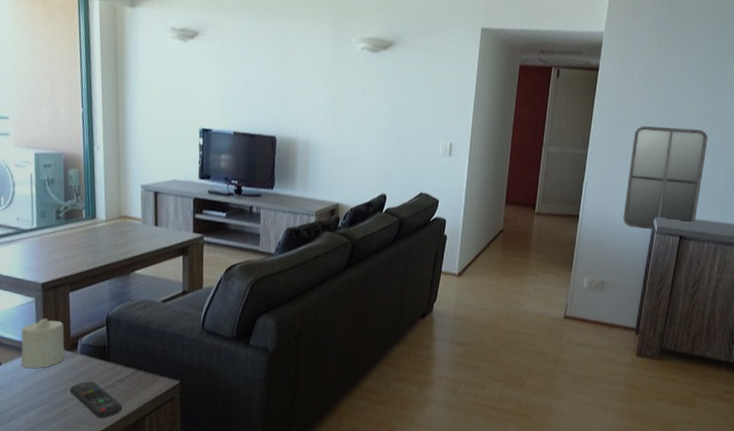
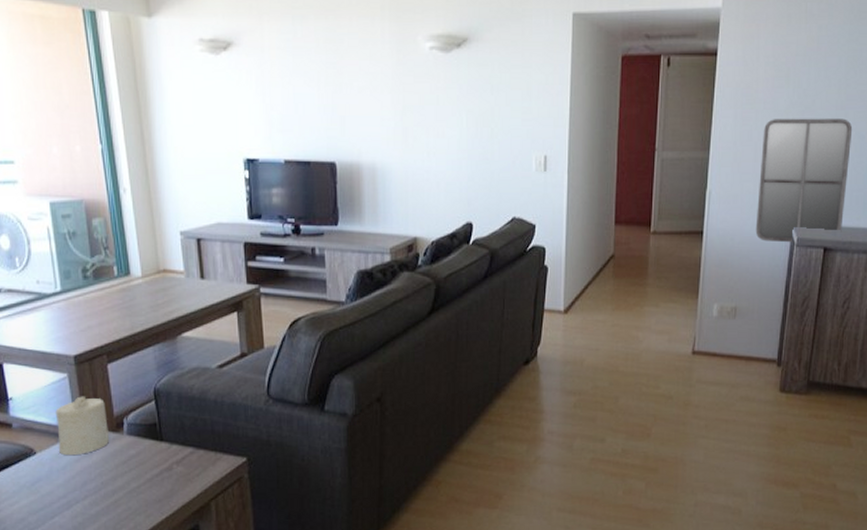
remote control: present [70,381,123,418] -> none [119,465,183,507]

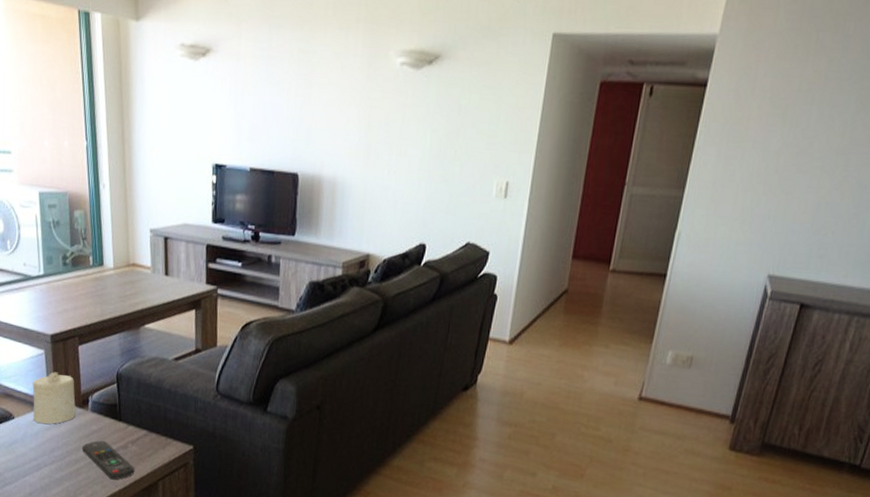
remote control: none [119,465,183,507] -> present [82,440,135,480]
home mirror: present [755,118,853,243] -> none [724,159,854,295]

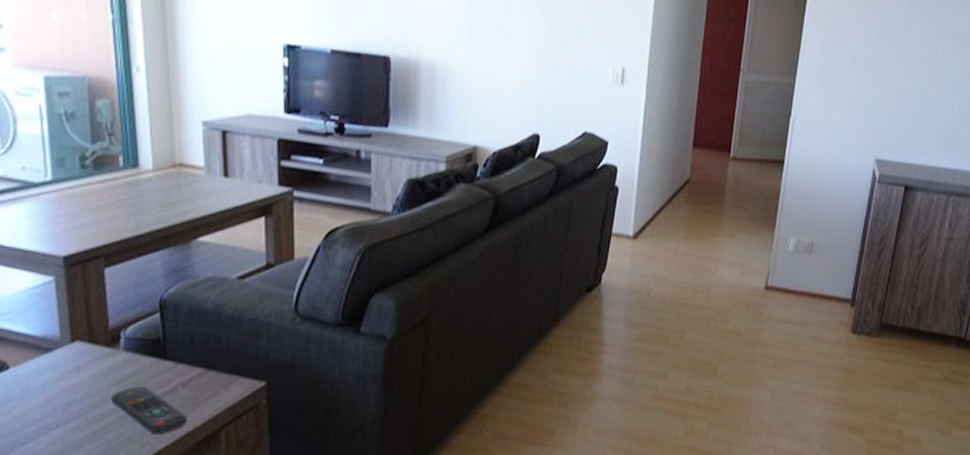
candle: present [32,372,76,424] -> none [36,304,101,372]

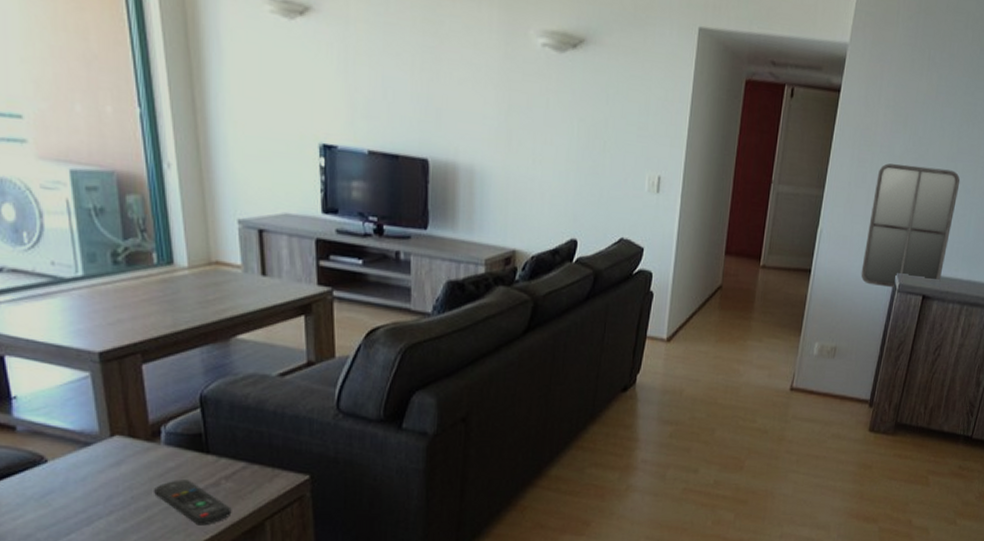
home mirror: none [837,48,941,179] -> present [861,163,961,288]

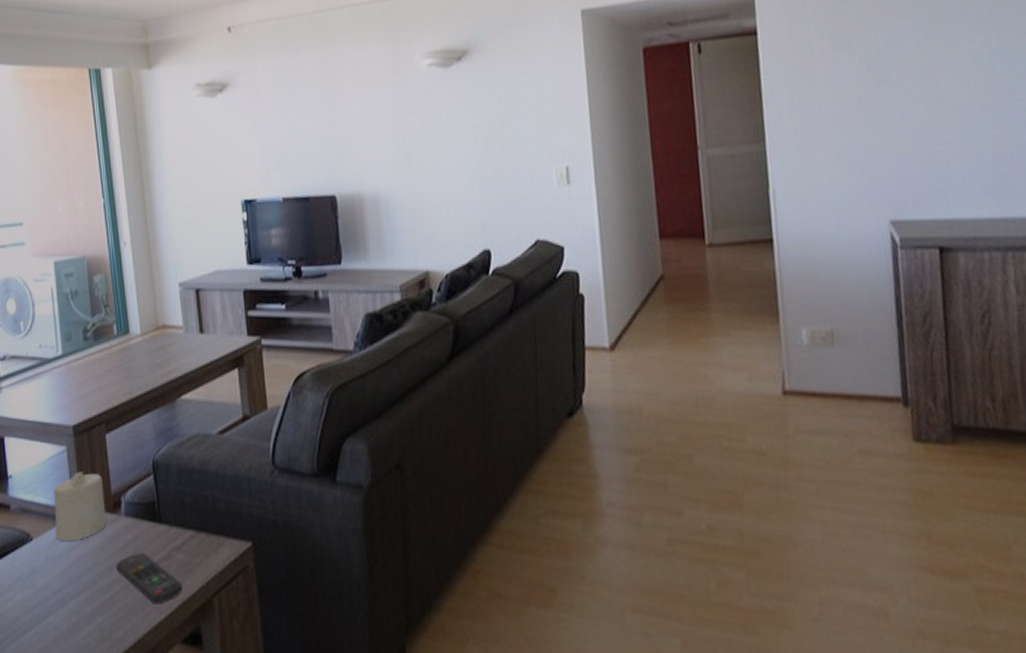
candle: none [73,399,142,466] -> present [53,471,106,542]
home mirror: present [861,163,961,288] -> none [830,88,960,245]

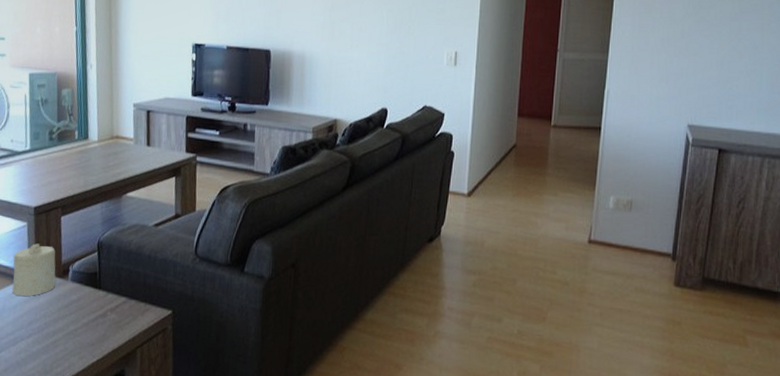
remote control: present [116,553,183,605] -> none [60,310,114,350]

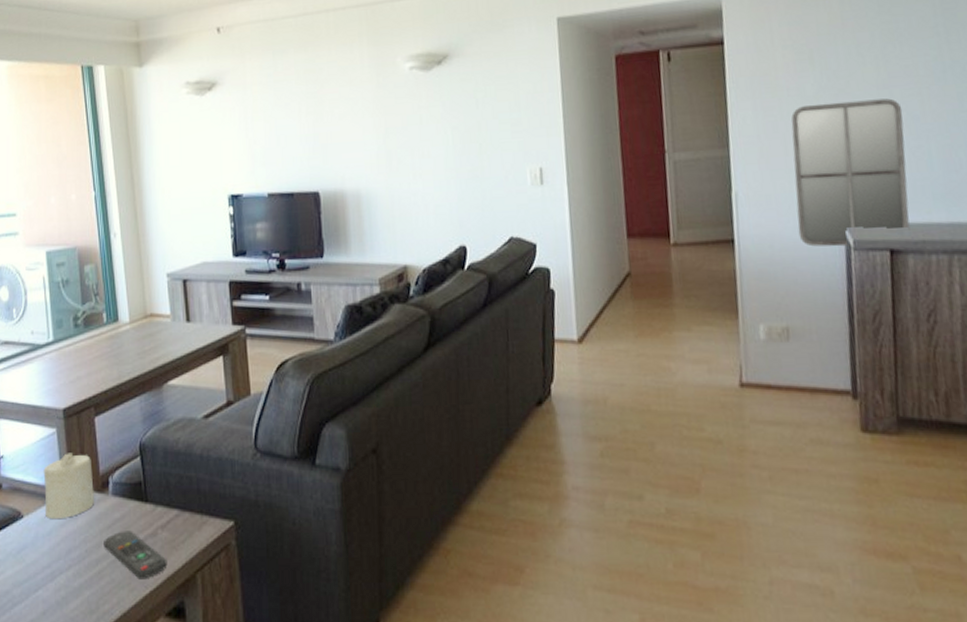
remote control: none [60,310,114,350] -> present [104,531,167,580]
home mirror: none [651,26,747,143] -> present [790,98,910,247]

